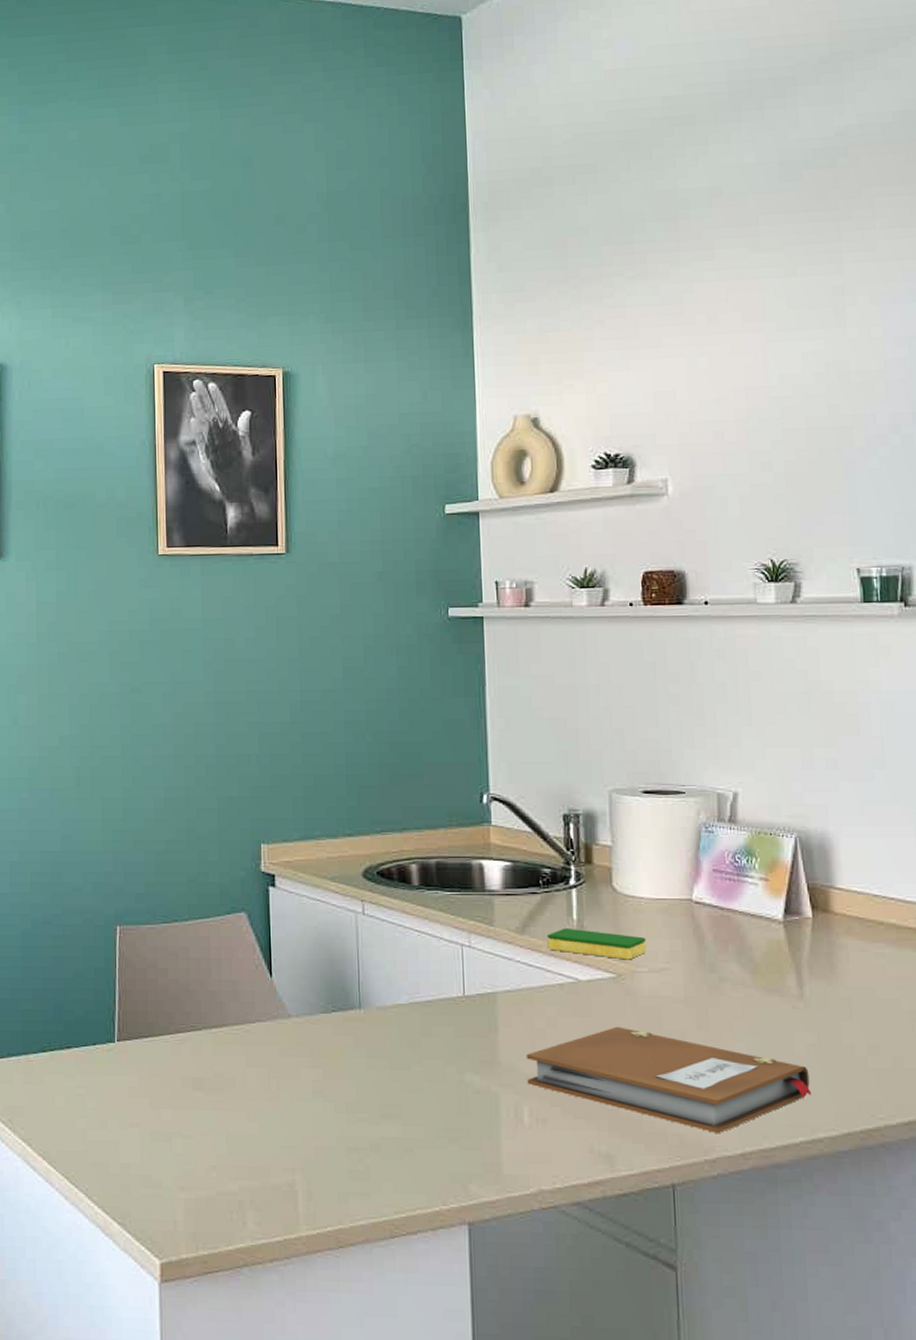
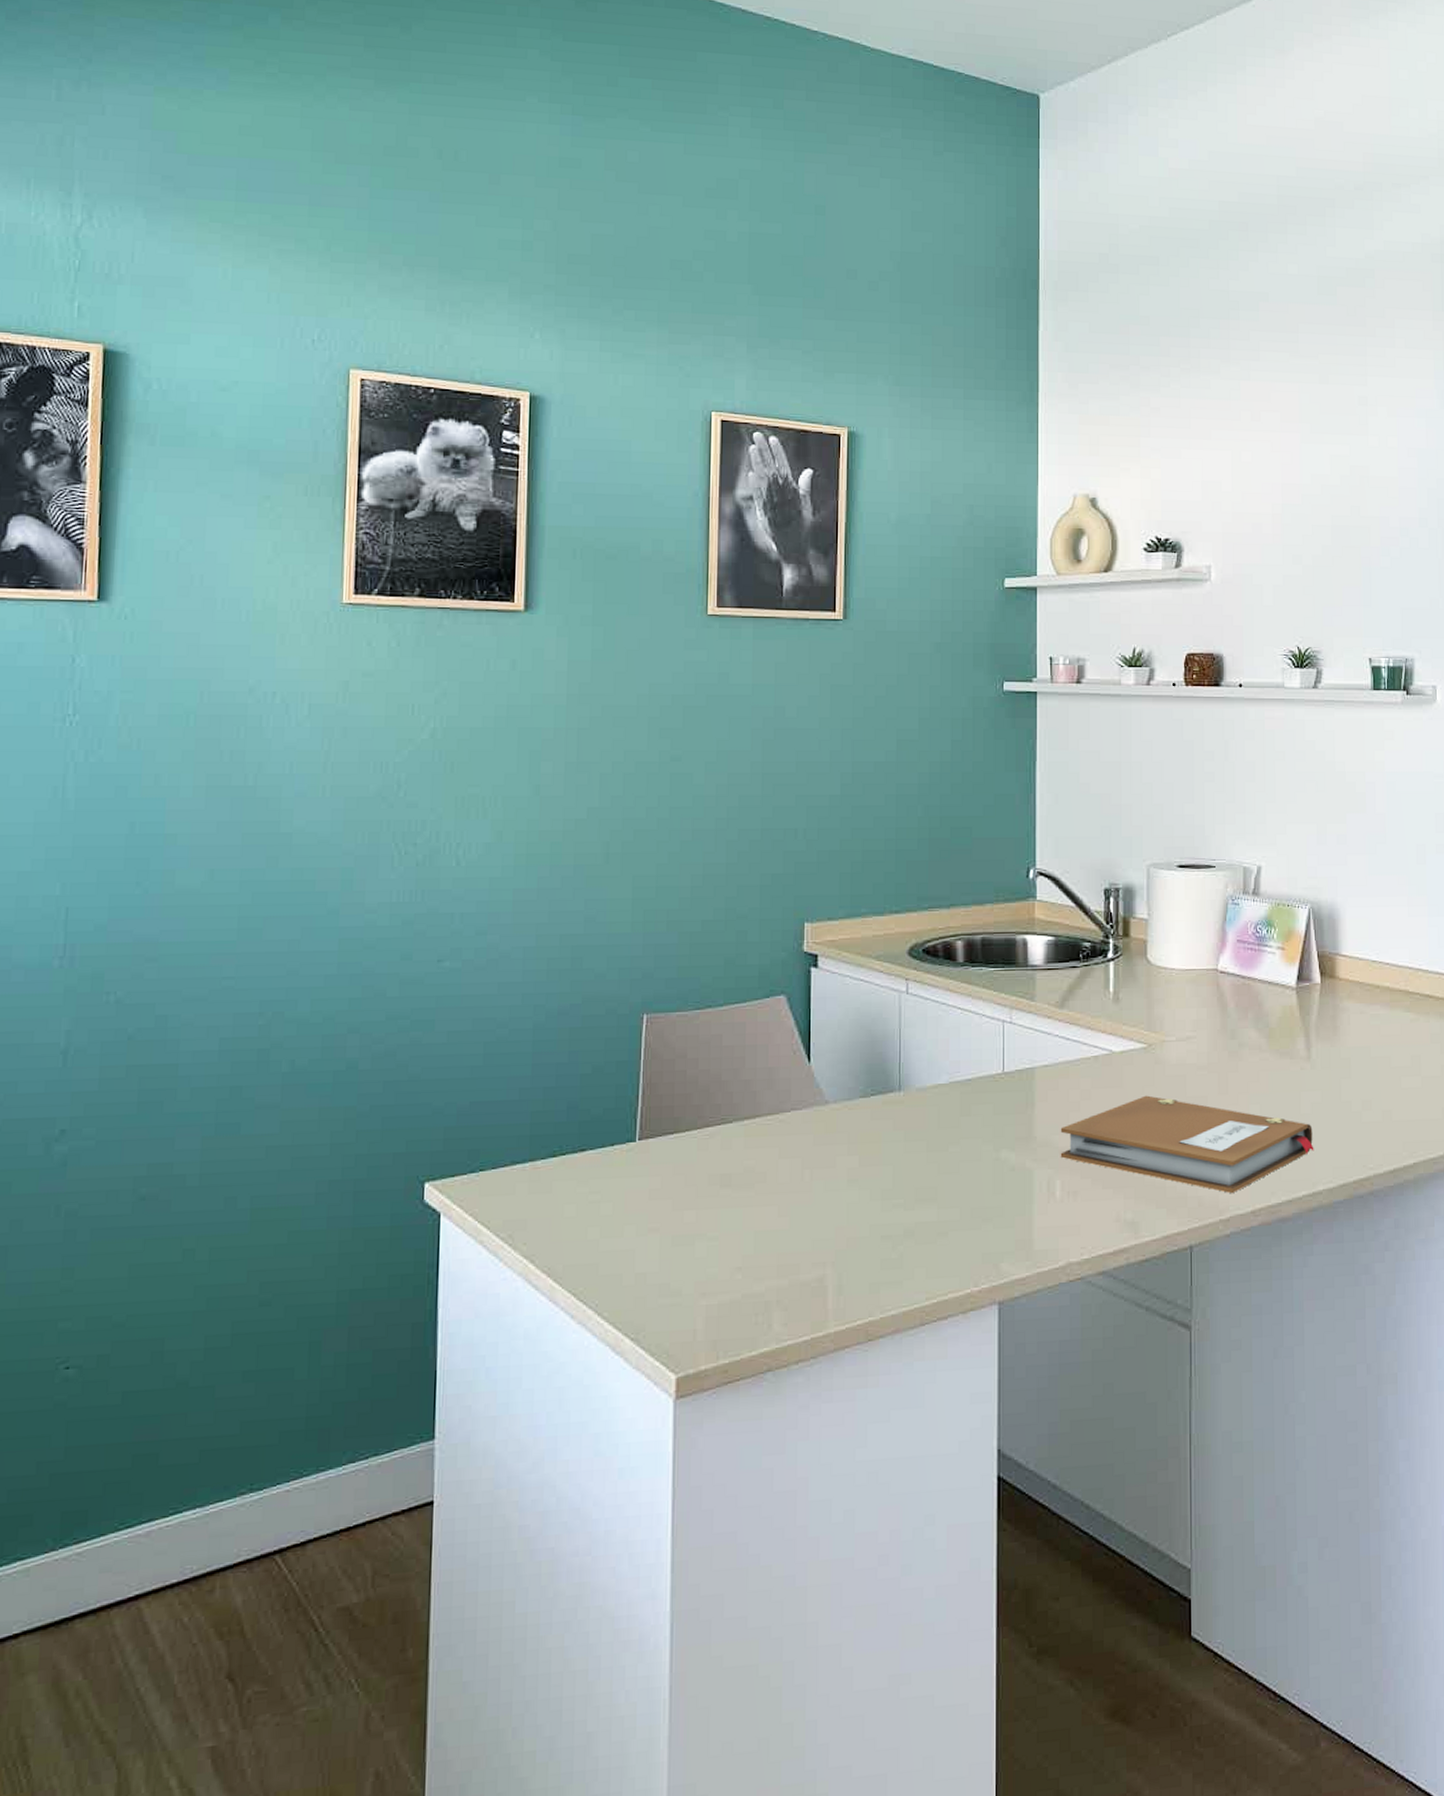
dish sponge: present [546,927,647,960] -> none [1084,1000,1175,1030]

